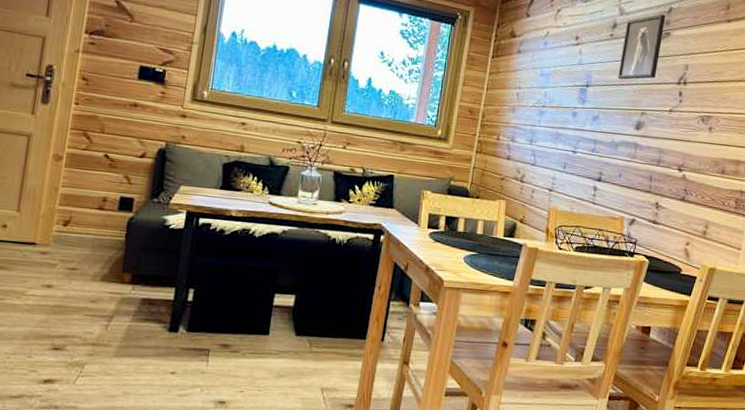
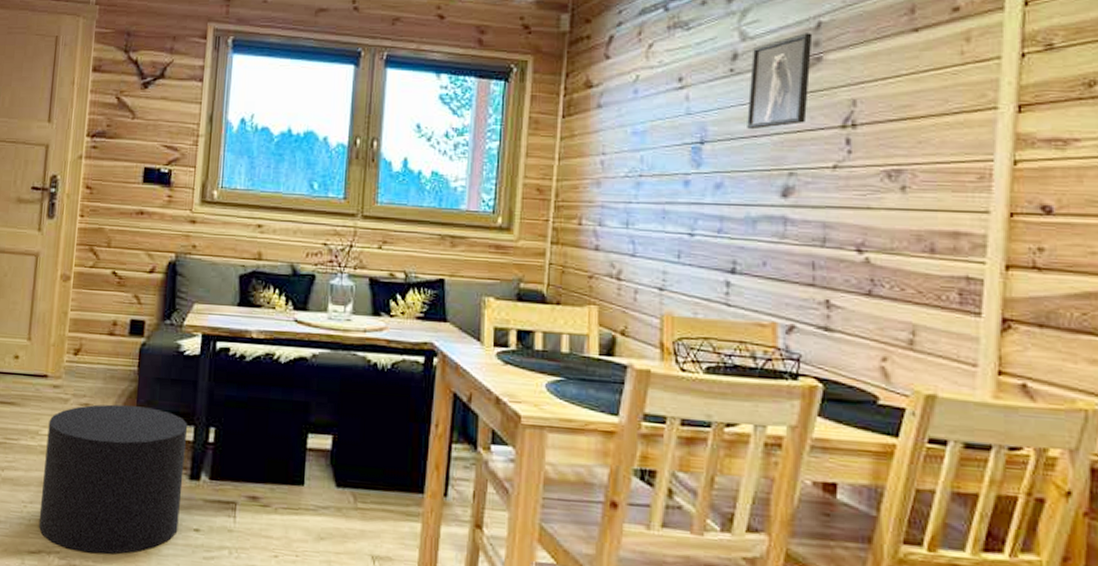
stool: none [21,269,170,396] -> present [38,404,188,555]

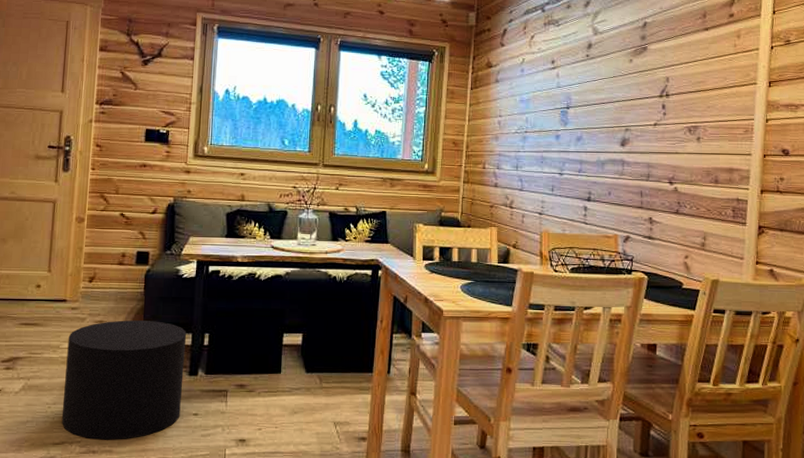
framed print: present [747,33,813,130] -> none [598,30,641,98]

